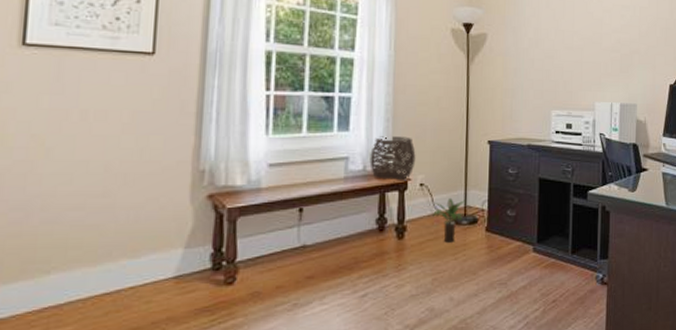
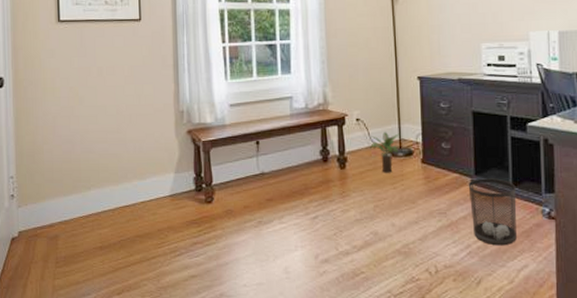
woven basket: present [369,136,416,180] -> none [310,76,351,116]
waste bin: none [530,246,574,315] -> present [468,178,517,246]

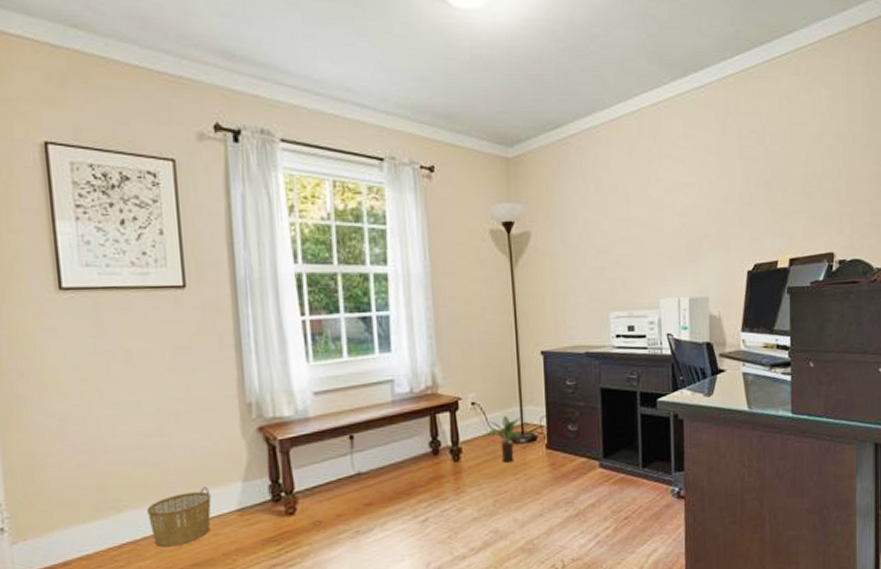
basket: none [106,175,152,220] -> present [146,486,212,548]
waste bin: present [468,178,517,246] -> none [596,460,647,532]

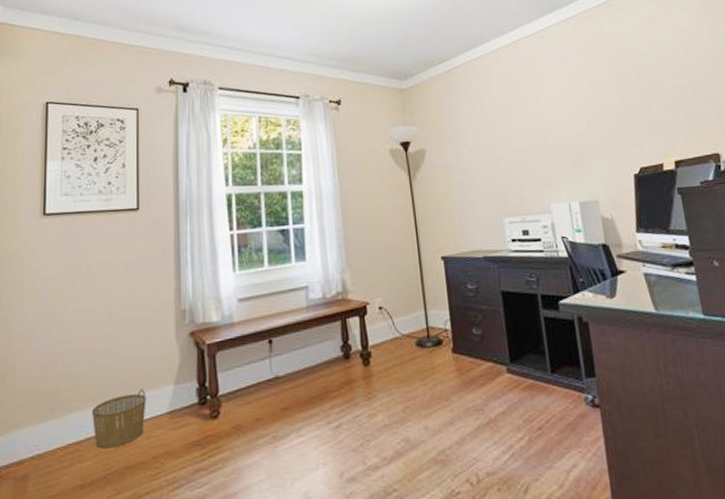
potted plant: present [487,415,522,463] -> none [394,319,428,367]

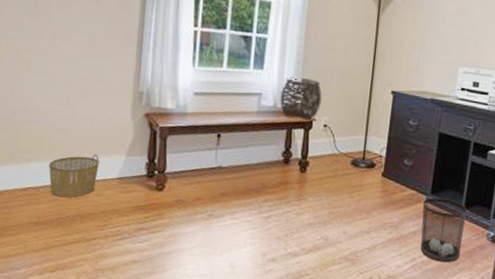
woven basket: none [327,260,372,306] -> present [280,77,322,119]
waste bin: none [504,365,562,444] -> present [420,197,468,263]

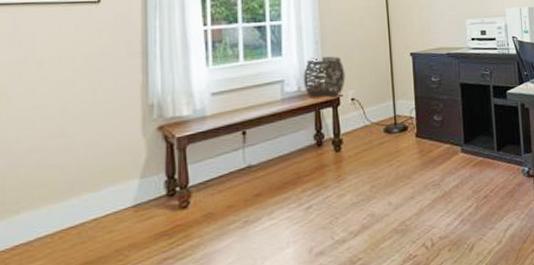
basket: present [48,154,100,198] -> none [42,185,108,247]
waste bin: present [420,197,468,263] -> none [458,145,503,210]

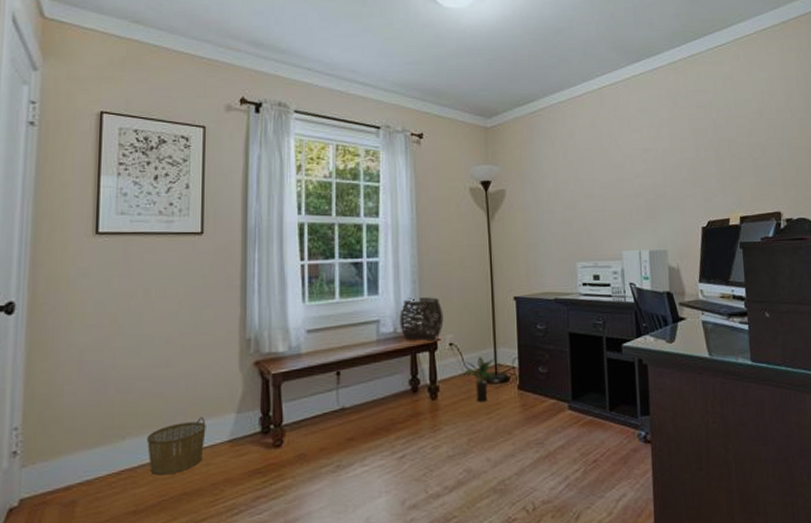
basket: none [42,185,108,247] -> present [146,417,206,476]
potted plant: none [365,108,395,151] -> present [463,356,495,402]

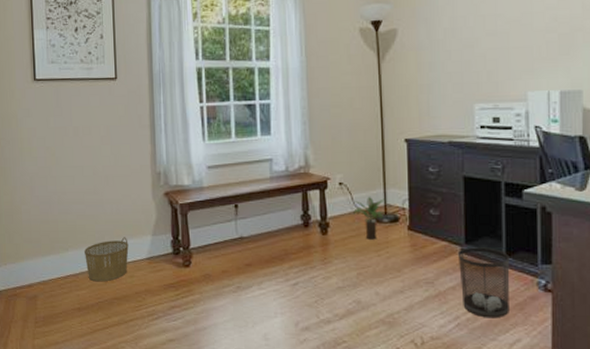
woven basket: present [399,297,444,341] -> none [291,138,333,179]
waste bin: none [565,402,615,475] -> present [457,247,510,318]

